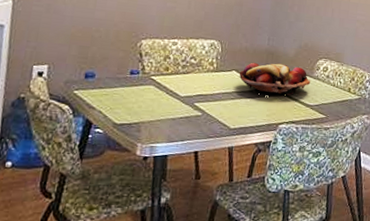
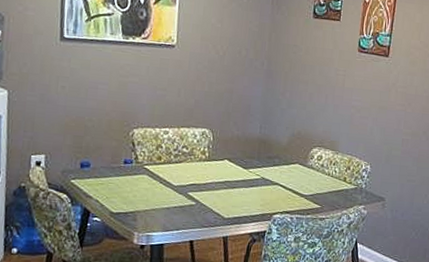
fruit basket: present [239,62,311,96] -> none [231,151,305,185]

